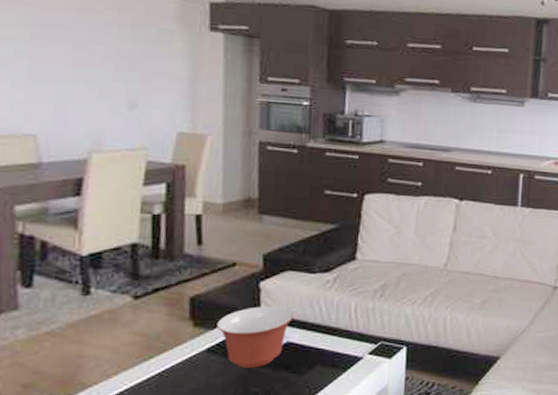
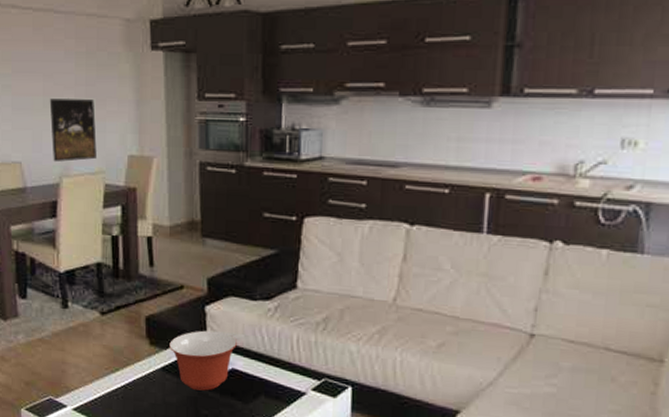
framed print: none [80,69,139,137] -> present [49,98,97,162]

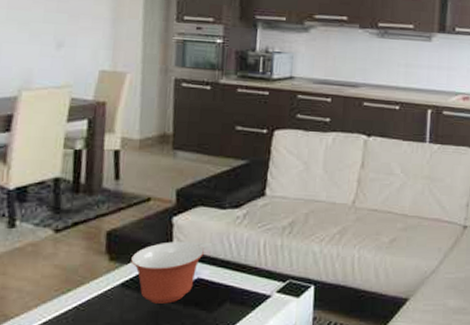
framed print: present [49,98,97,162] -> none [12,11,66,75]

